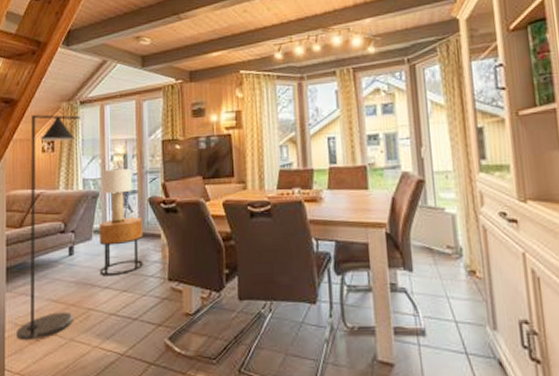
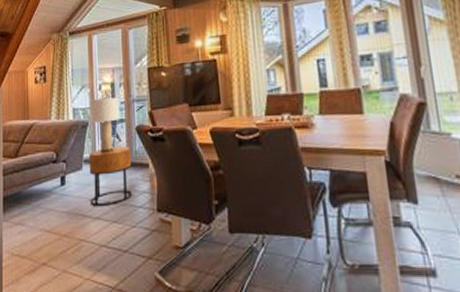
floor lamp: present [16,114,80,341] -> none [13,46,70,272]

